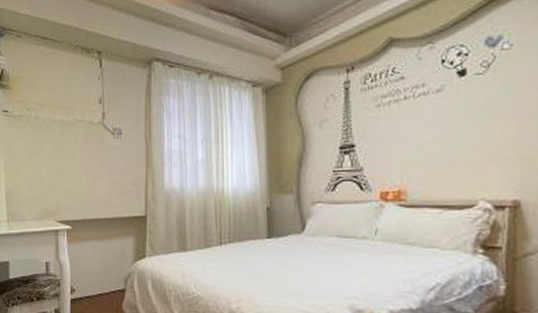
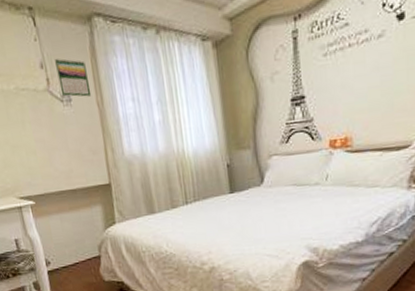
calendar: none [113,95,141,132] -> present [55,58,92,97]

